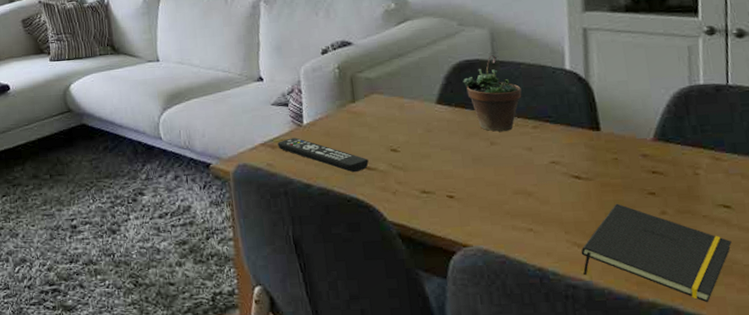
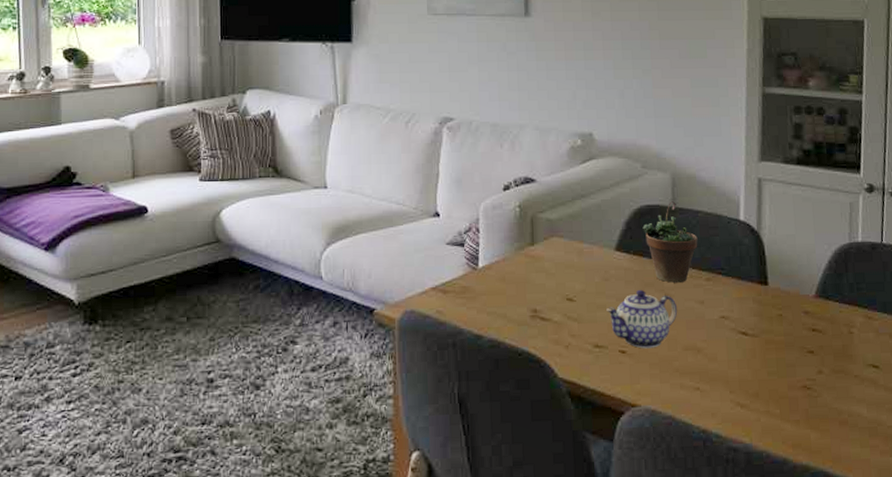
remote control: present [277,137,369,173] -> none [449,282,543,323]
teapot: none [431,138,505,194] -> present [606,289,678,349]
notepad: present [581,203,732,303] -> none [743,361,878,466]

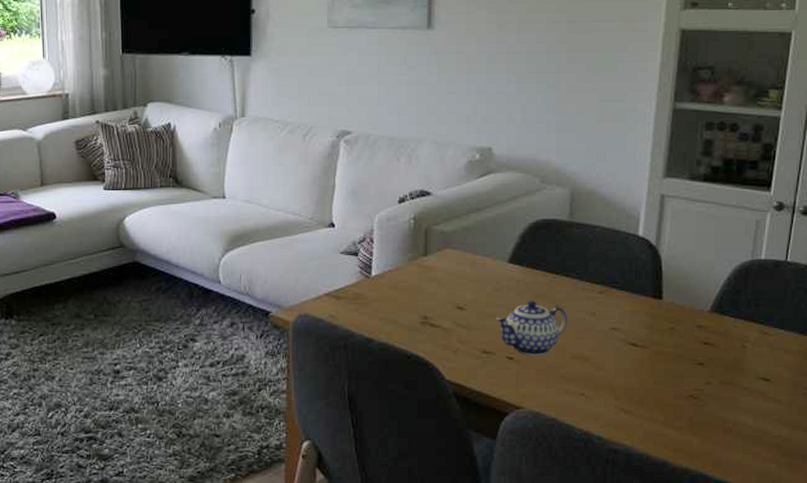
succulent plant: present [642,201,698,283] -> none [537,216,593,295]

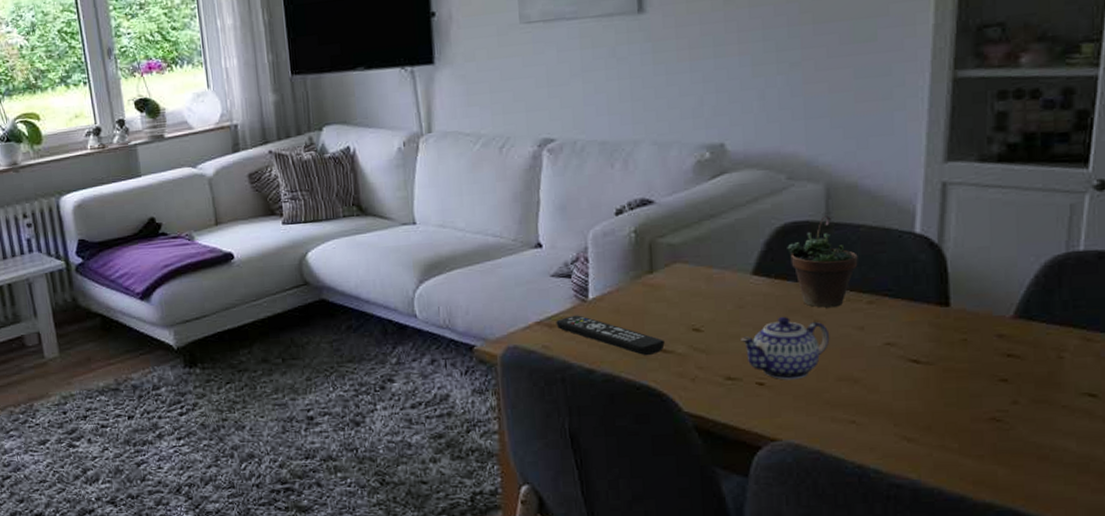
remote control: none [342,289,433,329] -> present [556,315,665,356]
succulent plant: none [537,216,593,295] -> present [787,215,858,308]

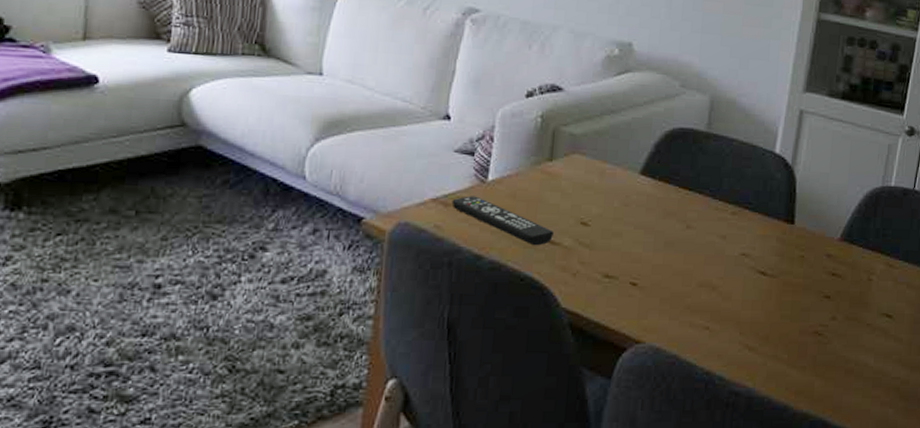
teapot: present [741,316,830,380] -> none [622,218,698,283]
succulent plant: present [787,215,858,308] -> none [672,126,729,214]

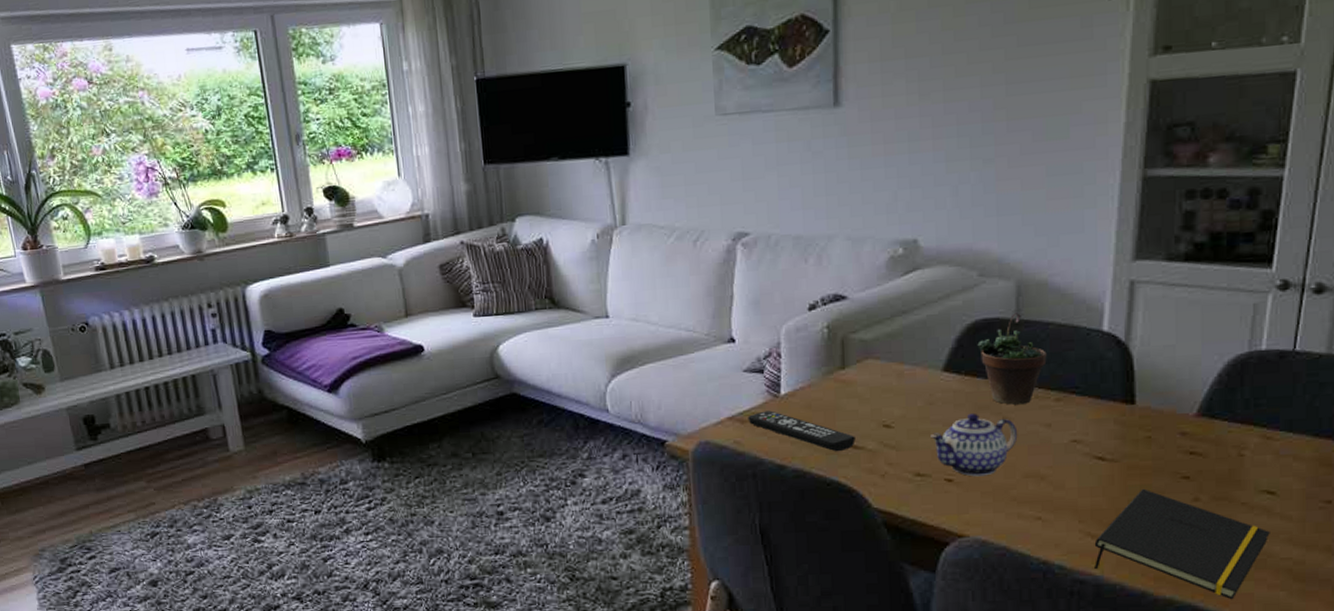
teapot: none [622,218,698,283] -> present [931,412,1018,477]
succulent plant: none [672,126,729,214] -> present [977,313,1047,405]
notepad: none [748,305,886,416] -> present [1094,488,1270,600]

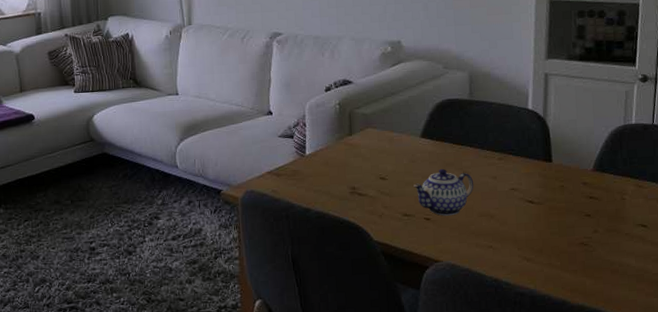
remote control: present [747,410,856,452] -> none [282,167,360,198]
succulent plant: present [977,313,1047,405] -> none [444,95,492,163]
notepad: present [1094,488,1270,600] -> none [529,224,645,305]

